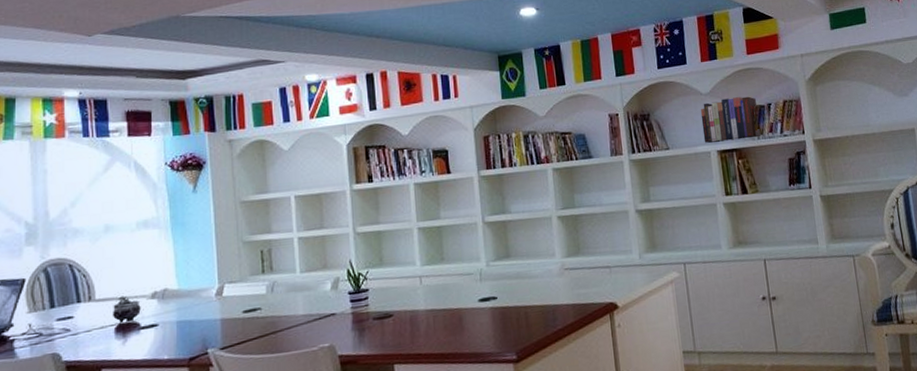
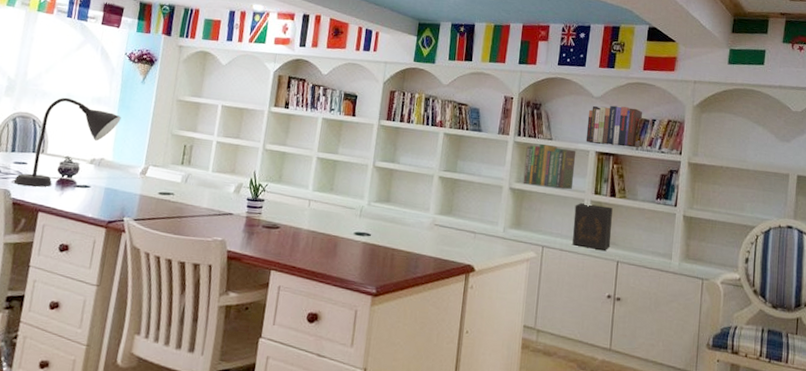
desk lamp: none [58,229,178,344] -> present [11,97,121,187]
books: none [644,154,702,203] -> present [523,144,577,190]
decorative box: none [708,204,754,255] -> present [572,202,613,251]

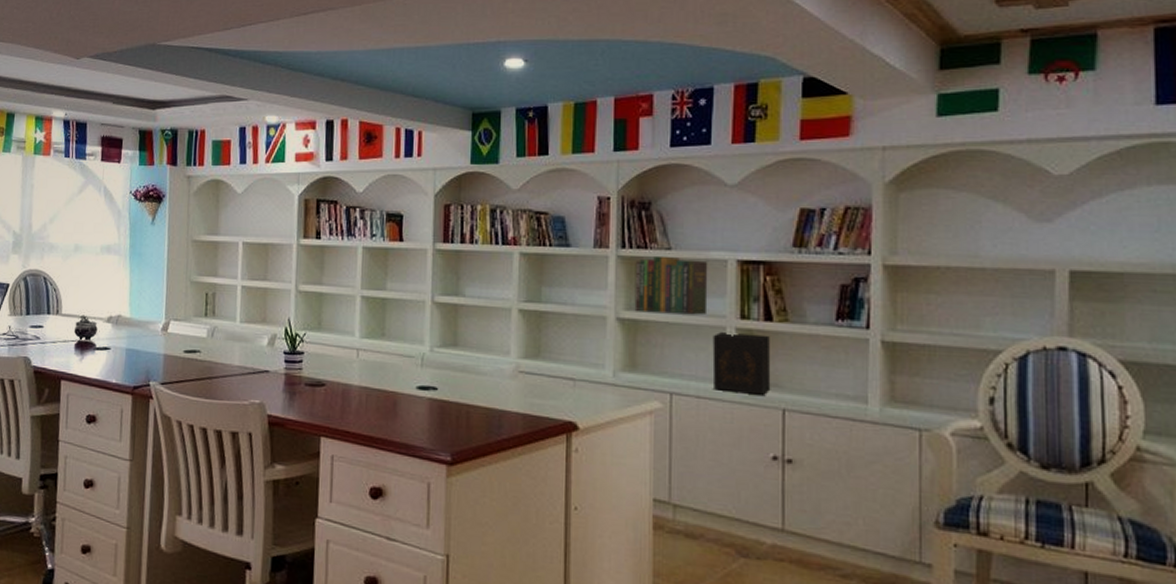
desk lamp: present [11,97,121,187] -> none [29,249,134,352]
books: present [585,105,642,149] -> none [720,194,803,251]

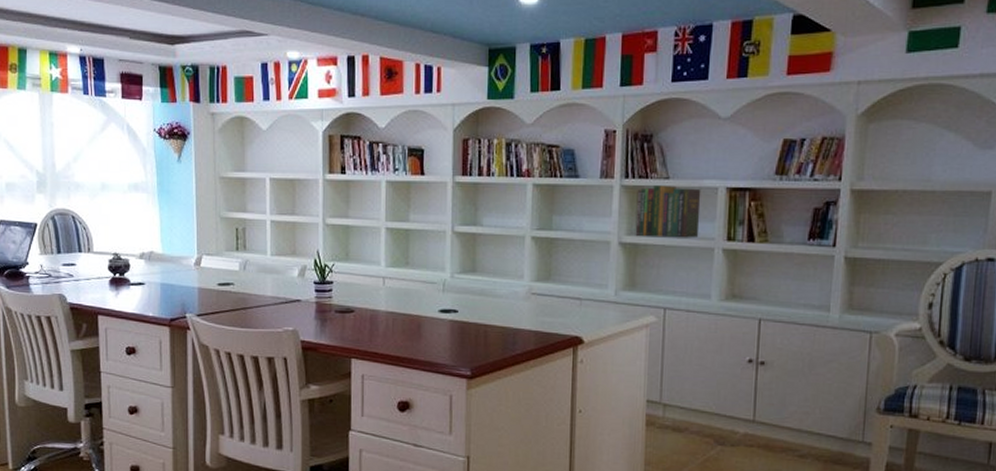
decorative box: present [712,331,771,397] -> none [701,252,751,309]

